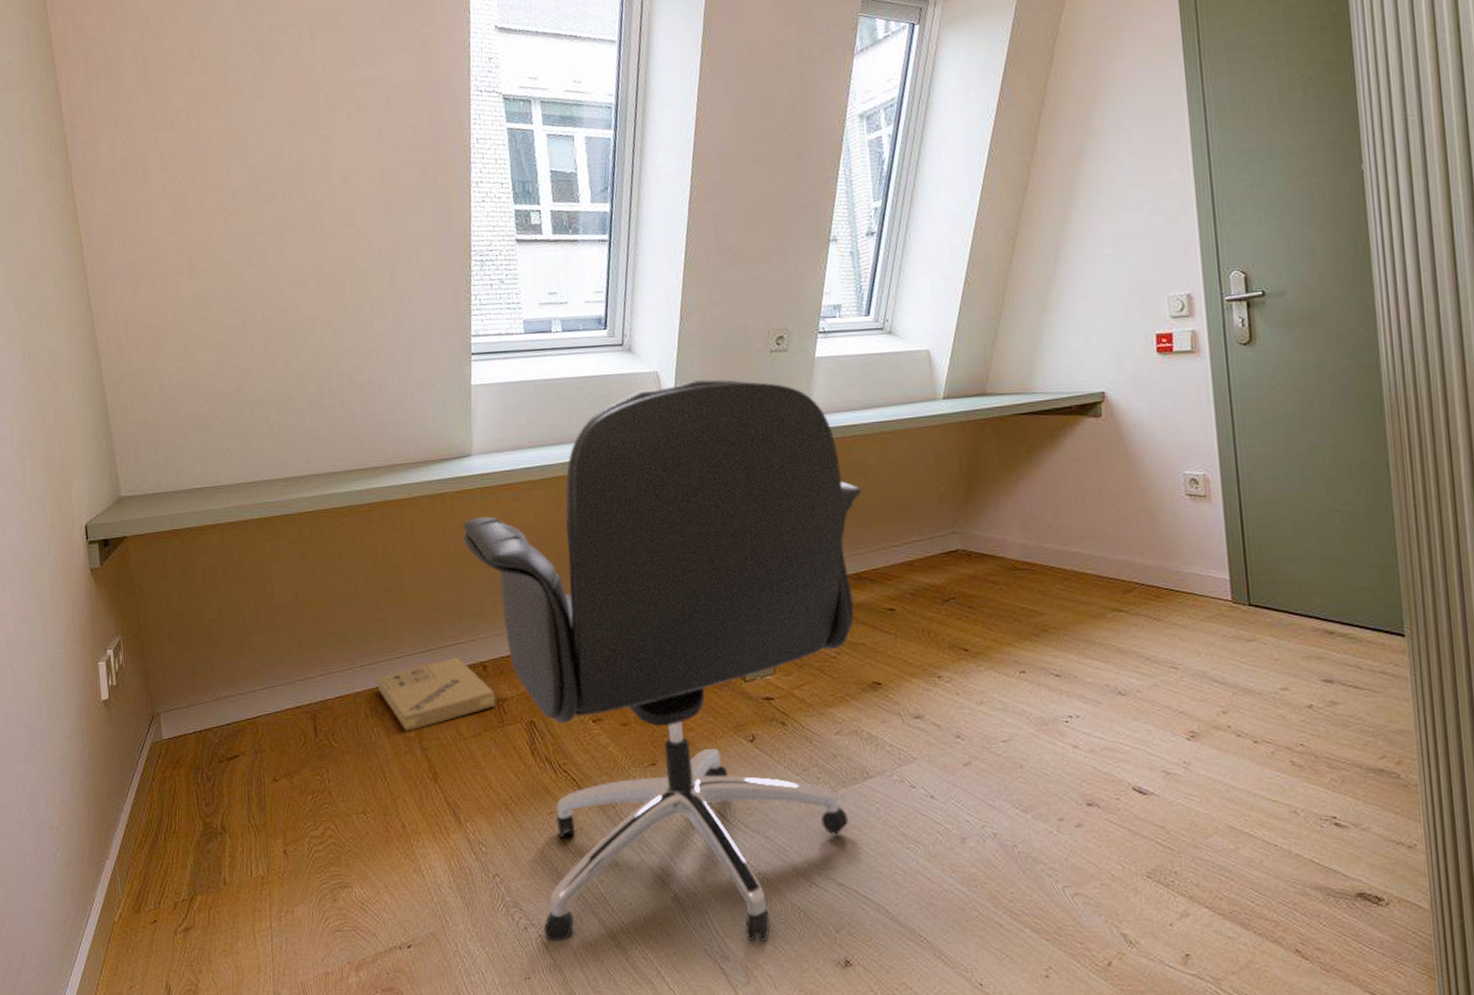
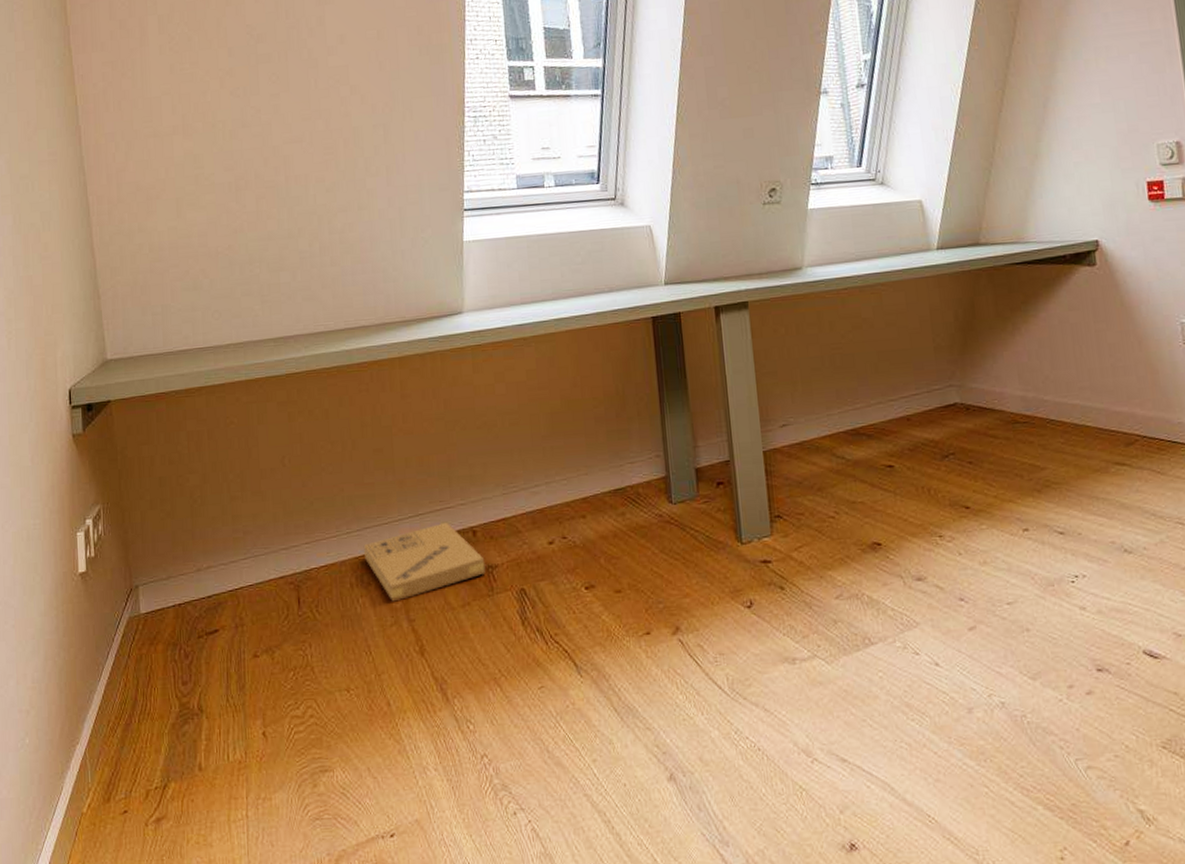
office chair: present [463,379,862,942] -> none [453,233,858,828]

